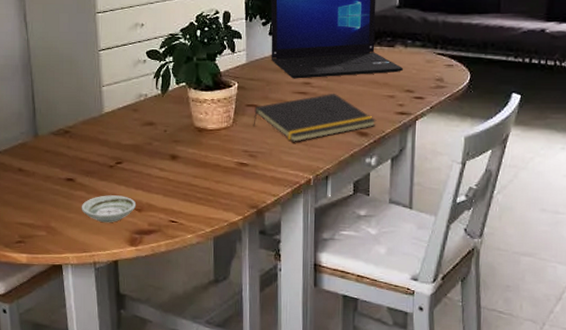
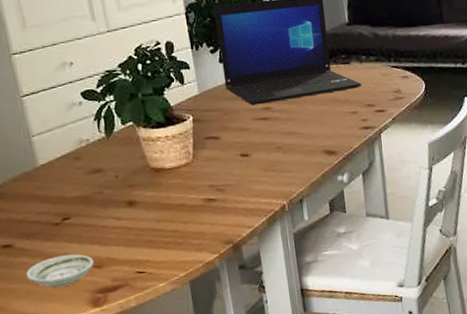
notepad: present [253,93,377,142] -> none [214,115,343,170]

